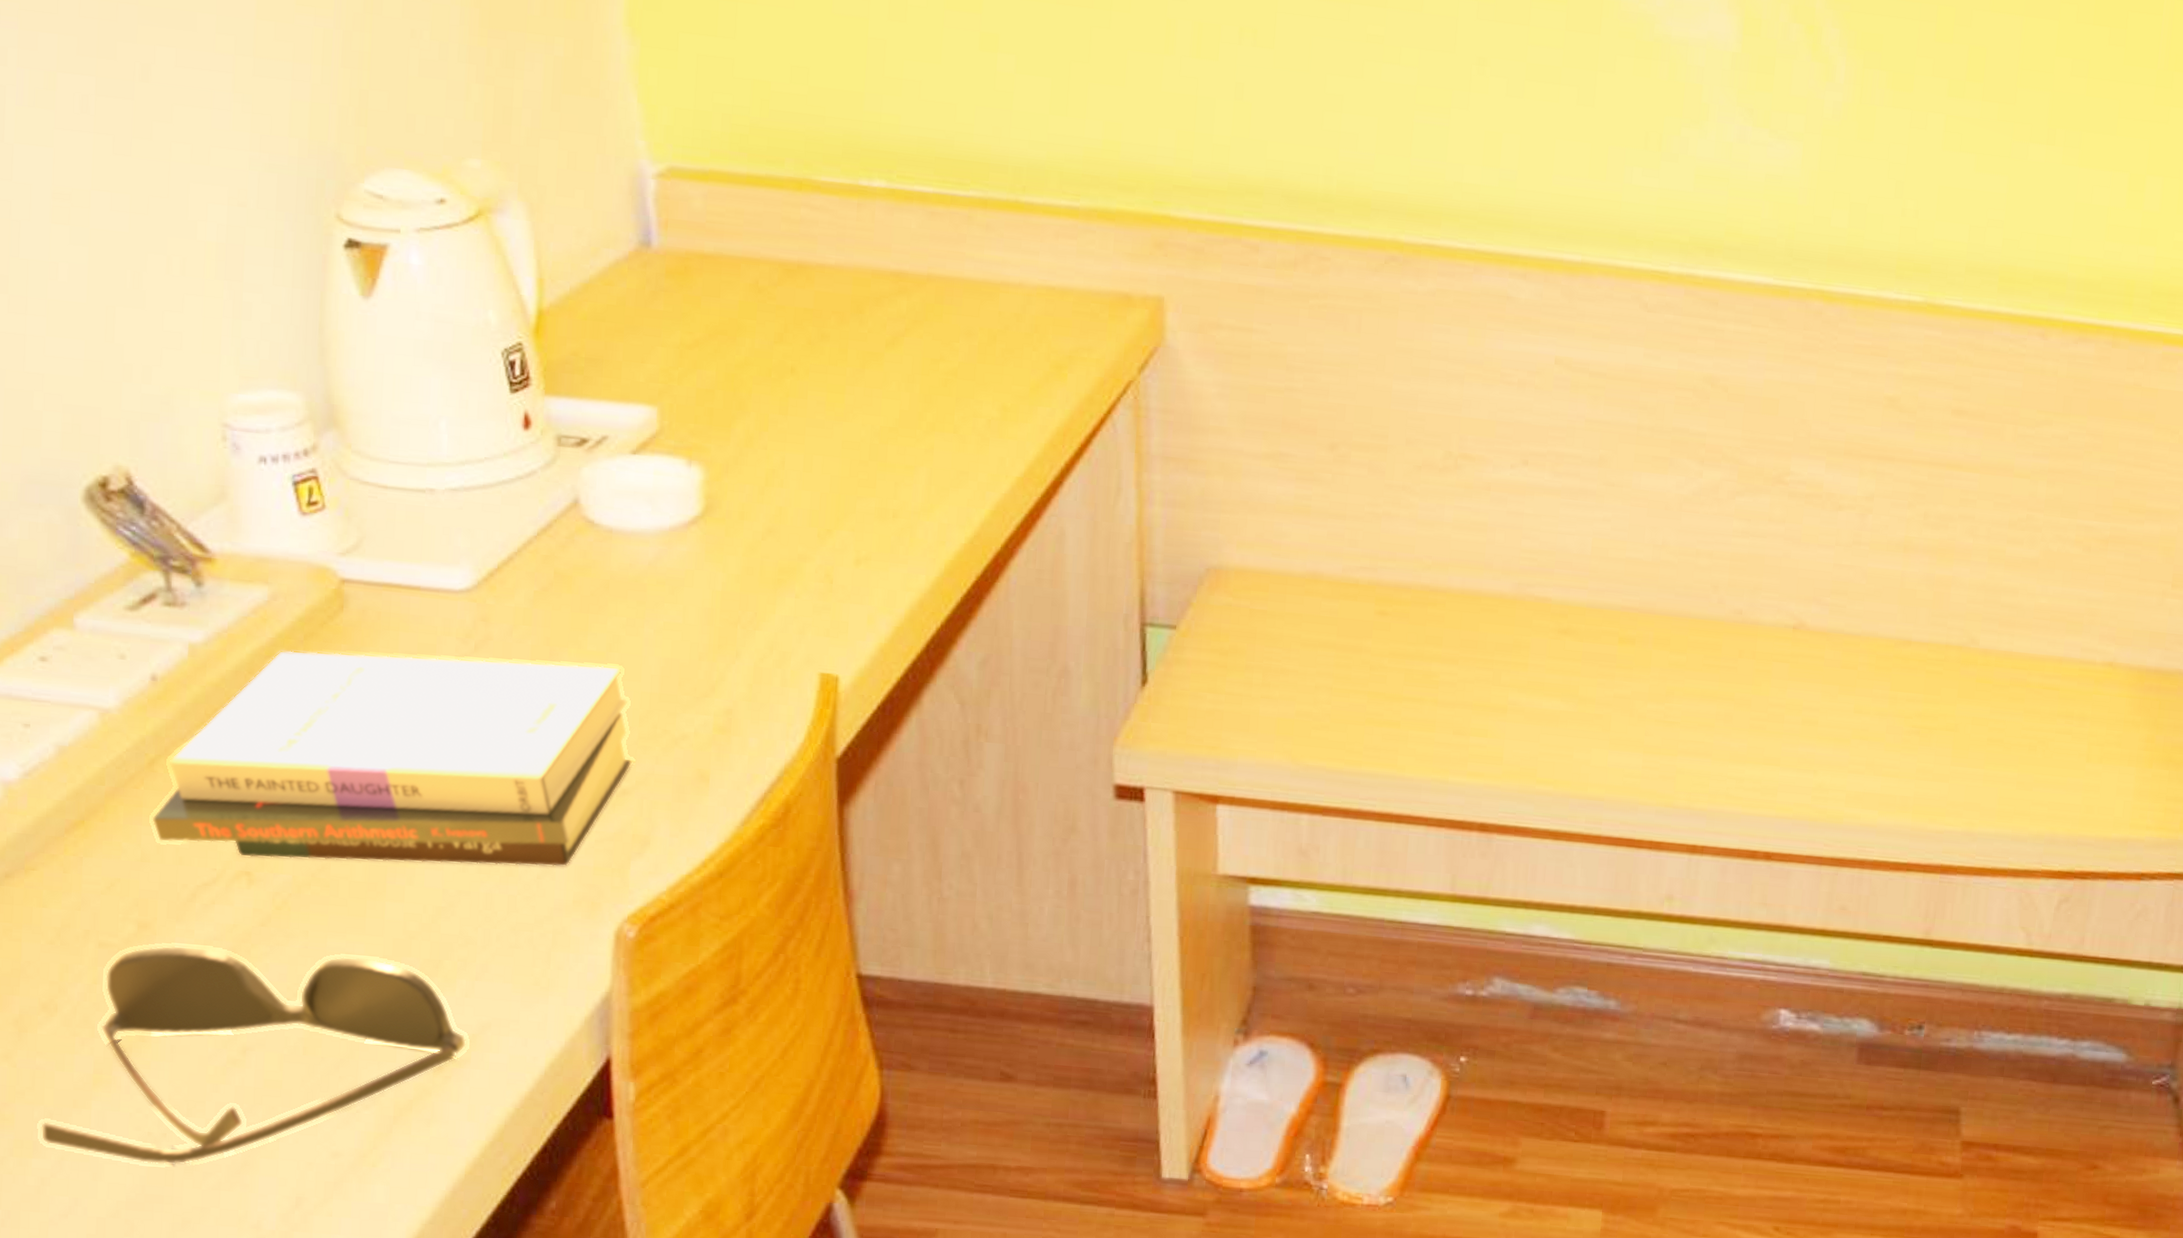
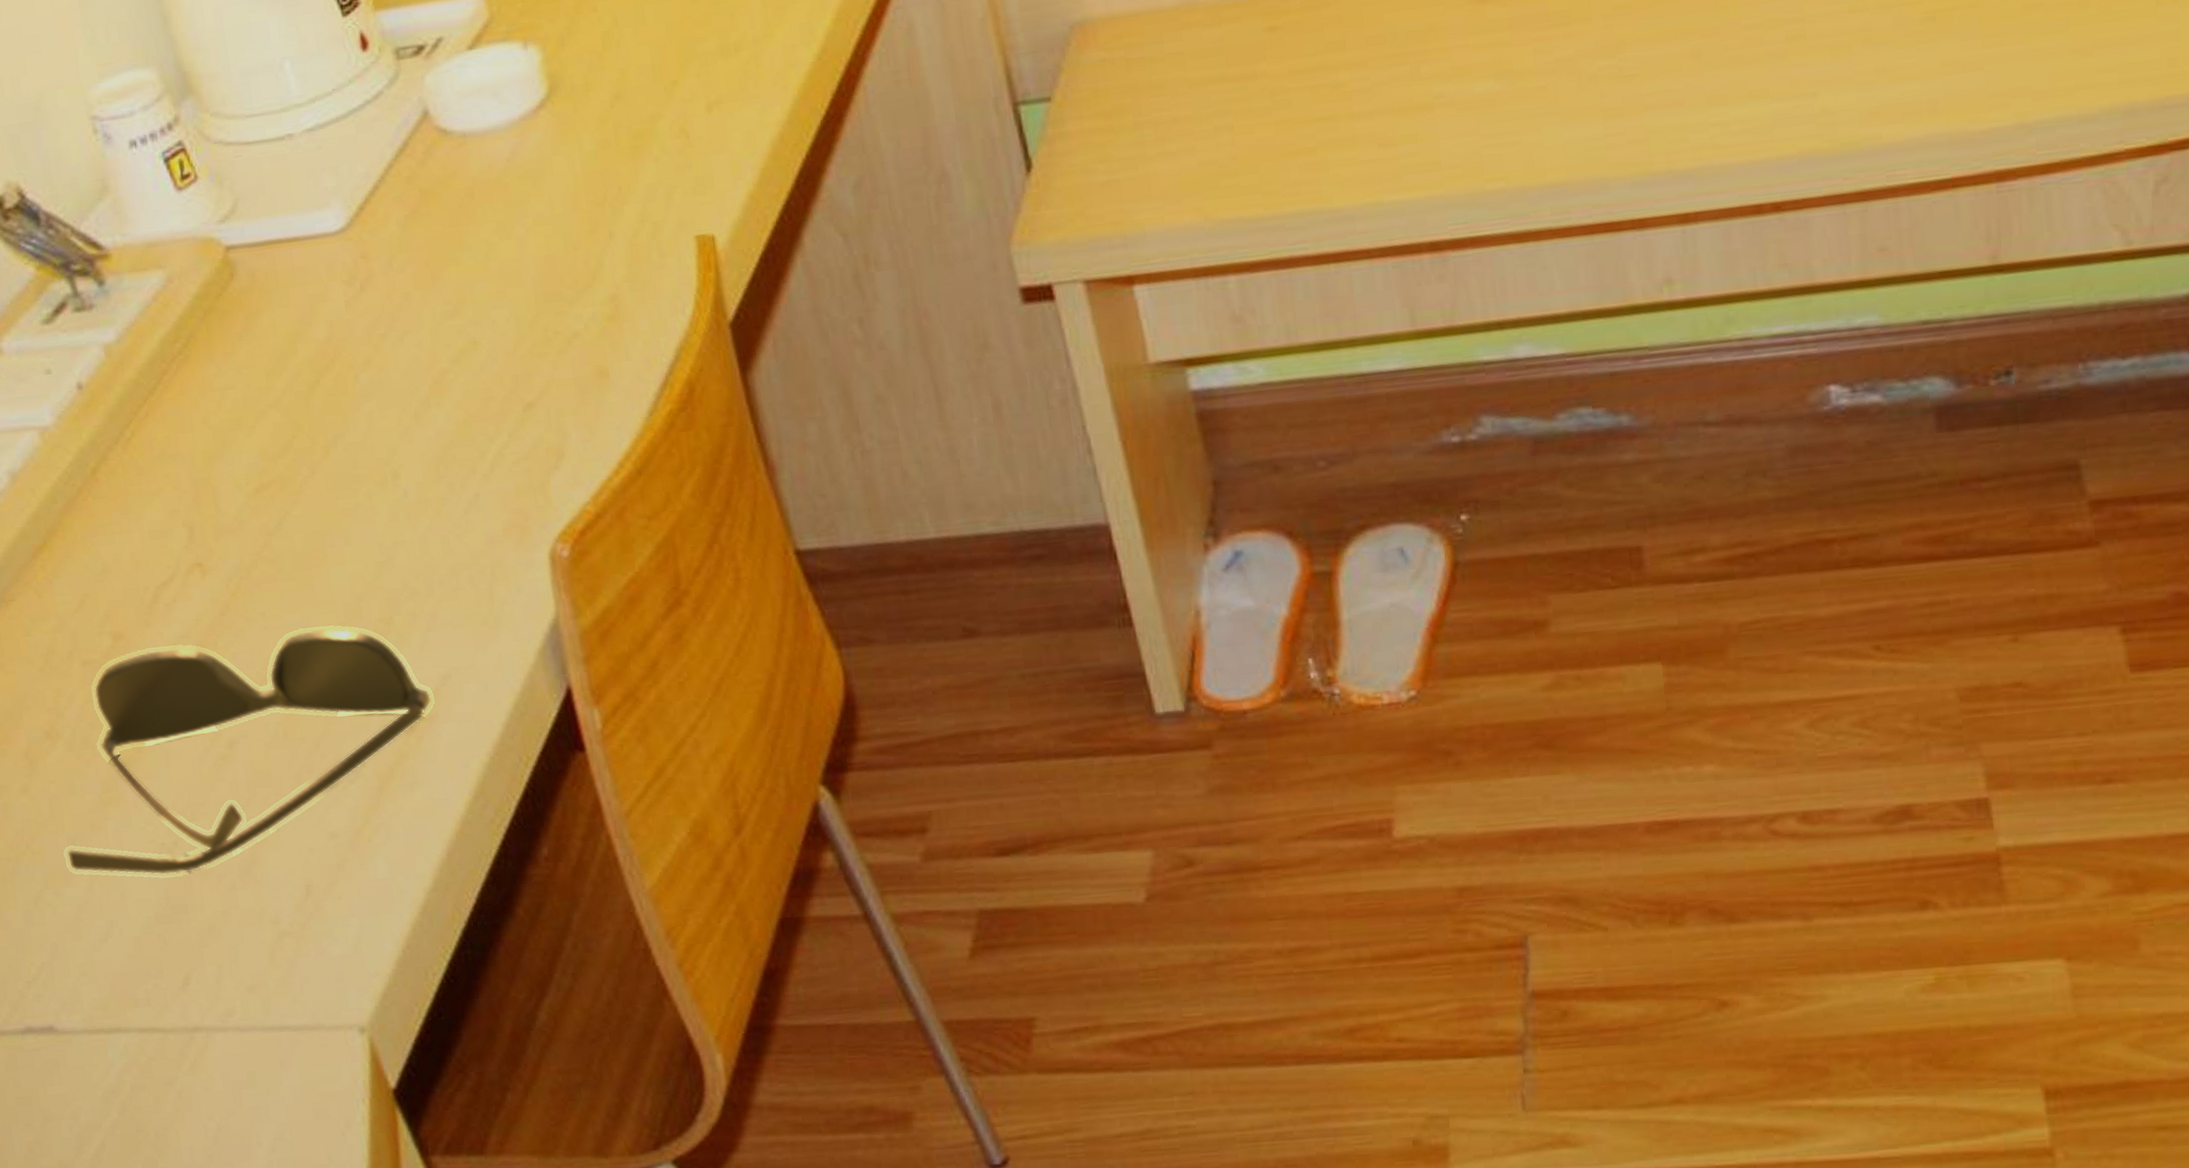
books: present [152,651,633,866] -> none [104,276,532,549]

